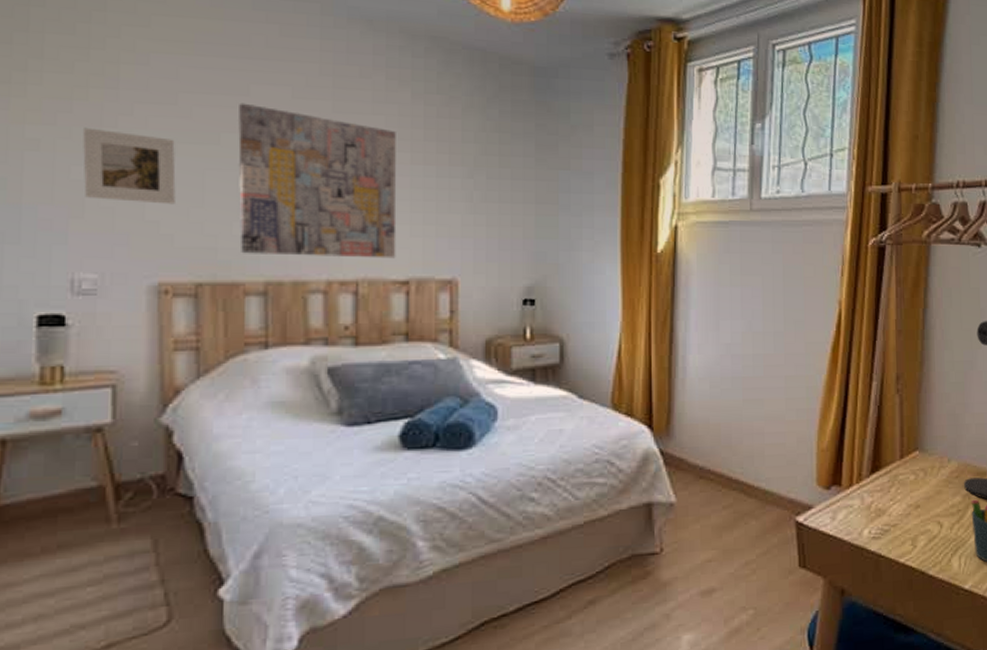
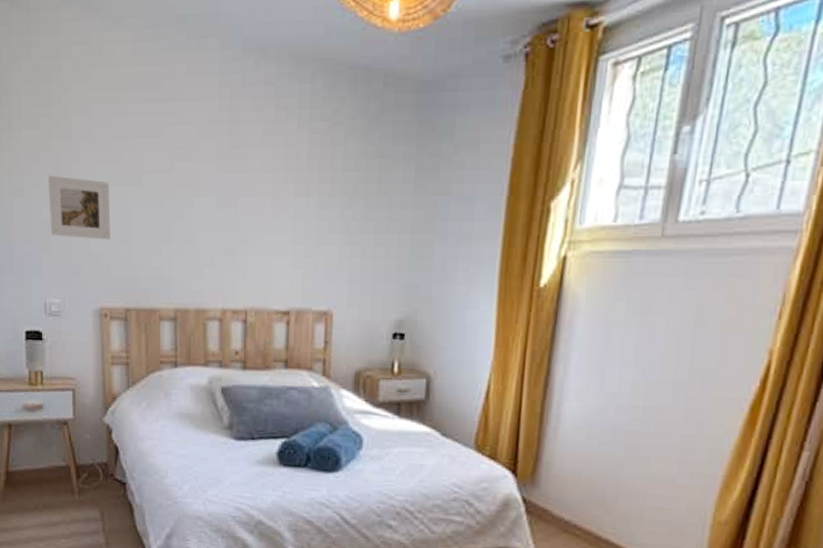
wall art: present [238,103,397,259] -> none [155,144,283,290]

